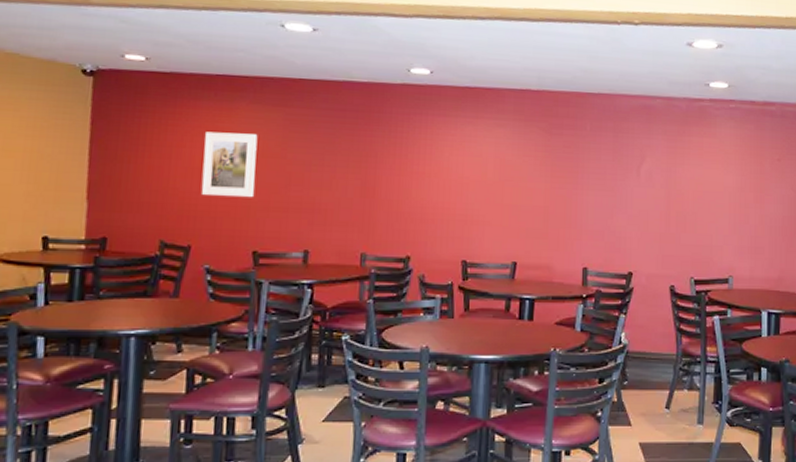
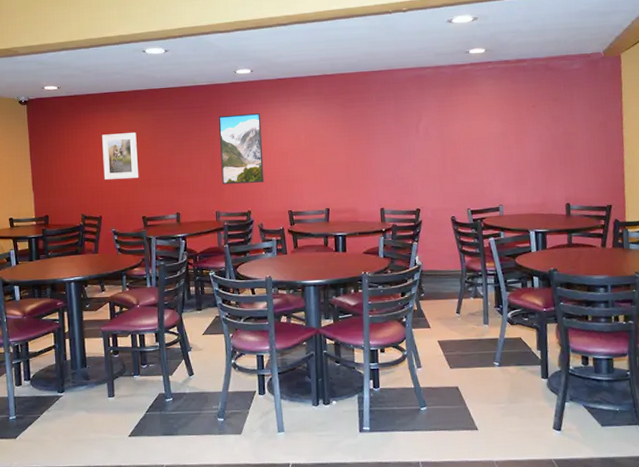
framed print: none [374,125,438,220] -> present [219,113,265,185]

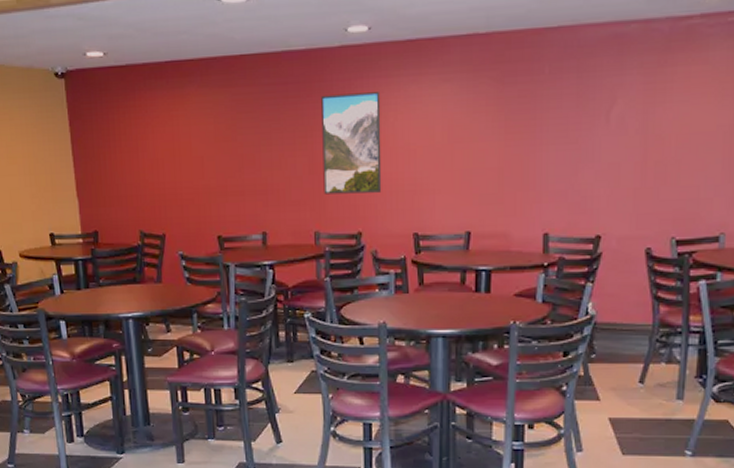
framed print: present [101,132,139,180] -> none [162,119,213,185]

